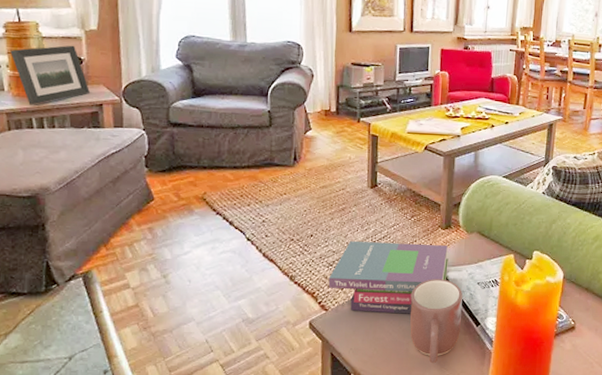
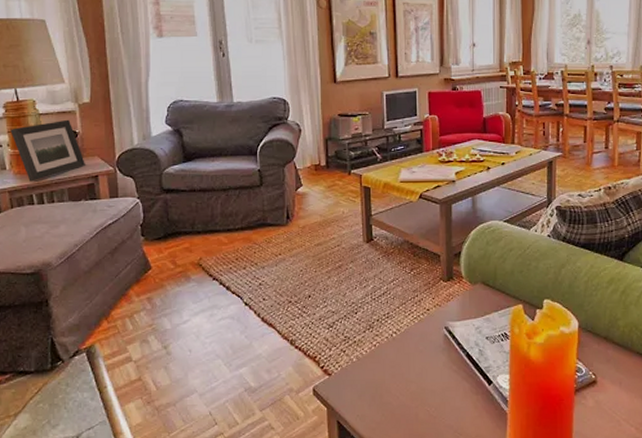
books: present [328,241,448,314] -> none [329,298,453,376]
mug: present [410,279,463,364] -> none [416,335,472,428]

